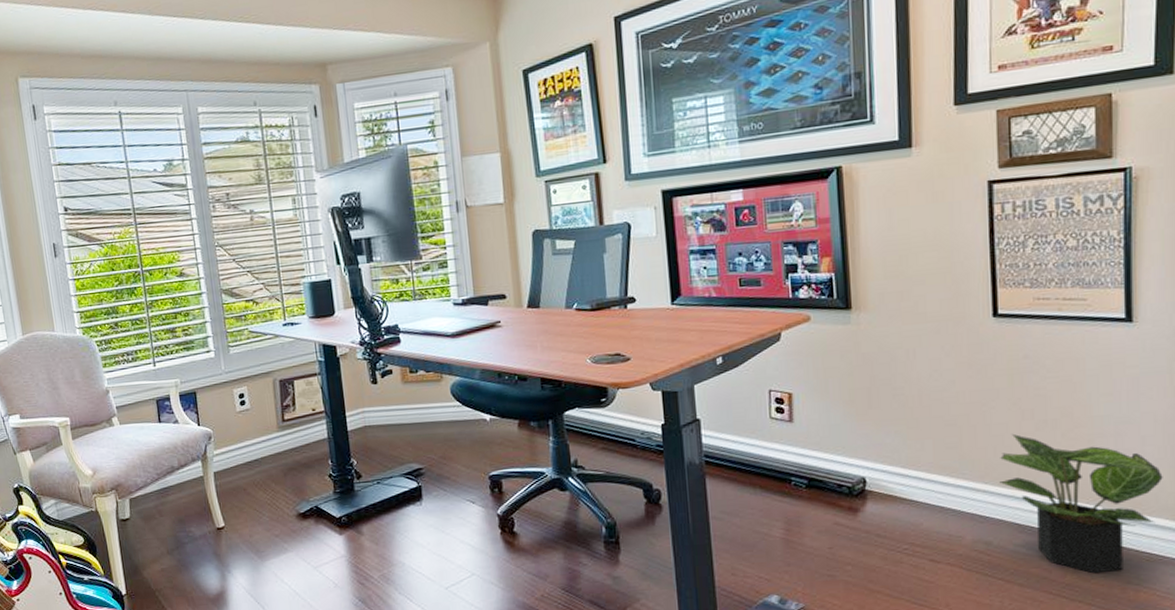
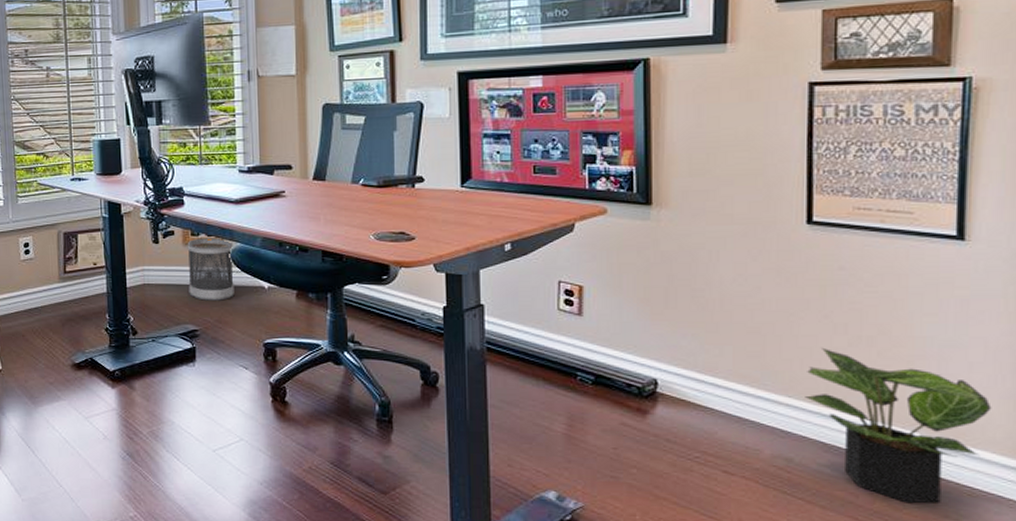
wastebasket: none [406,373,457,438] -> present [187,238,234,301]

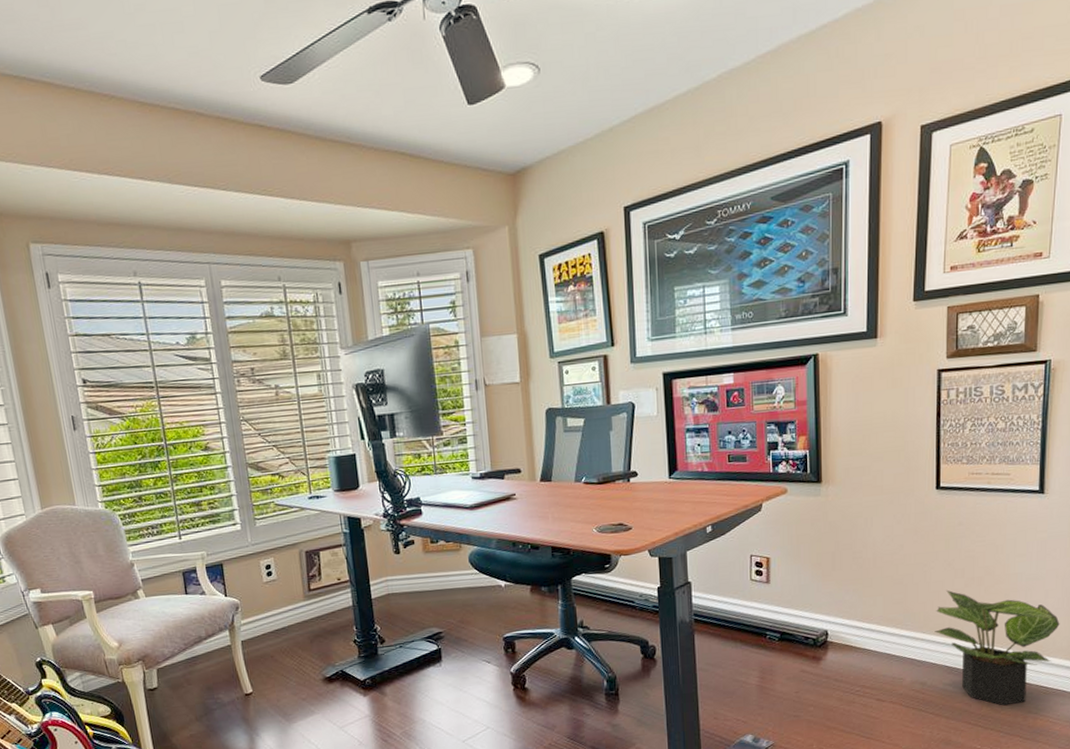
wastebasket: present [187,238,234,301] -> none [427,543,474,604]

